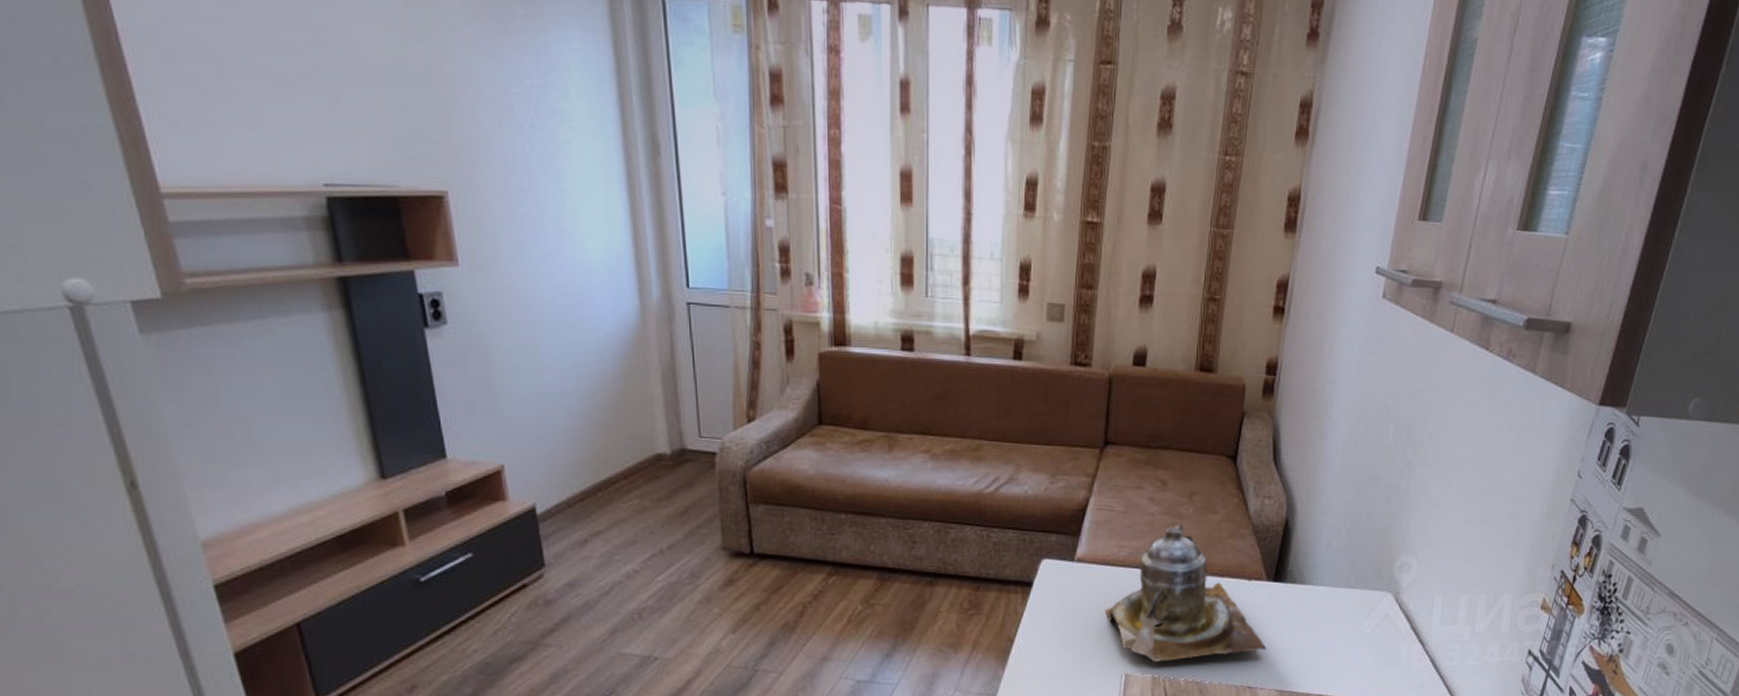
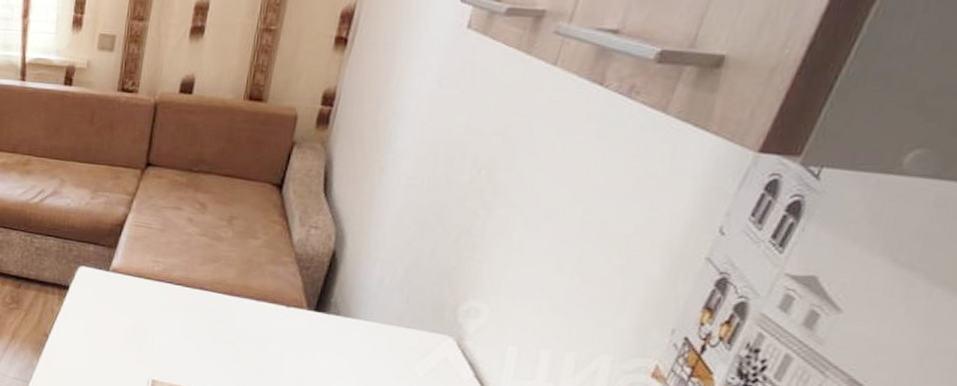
teapot: present [1104,524,1267,662] -> none [135,246,302,377]

